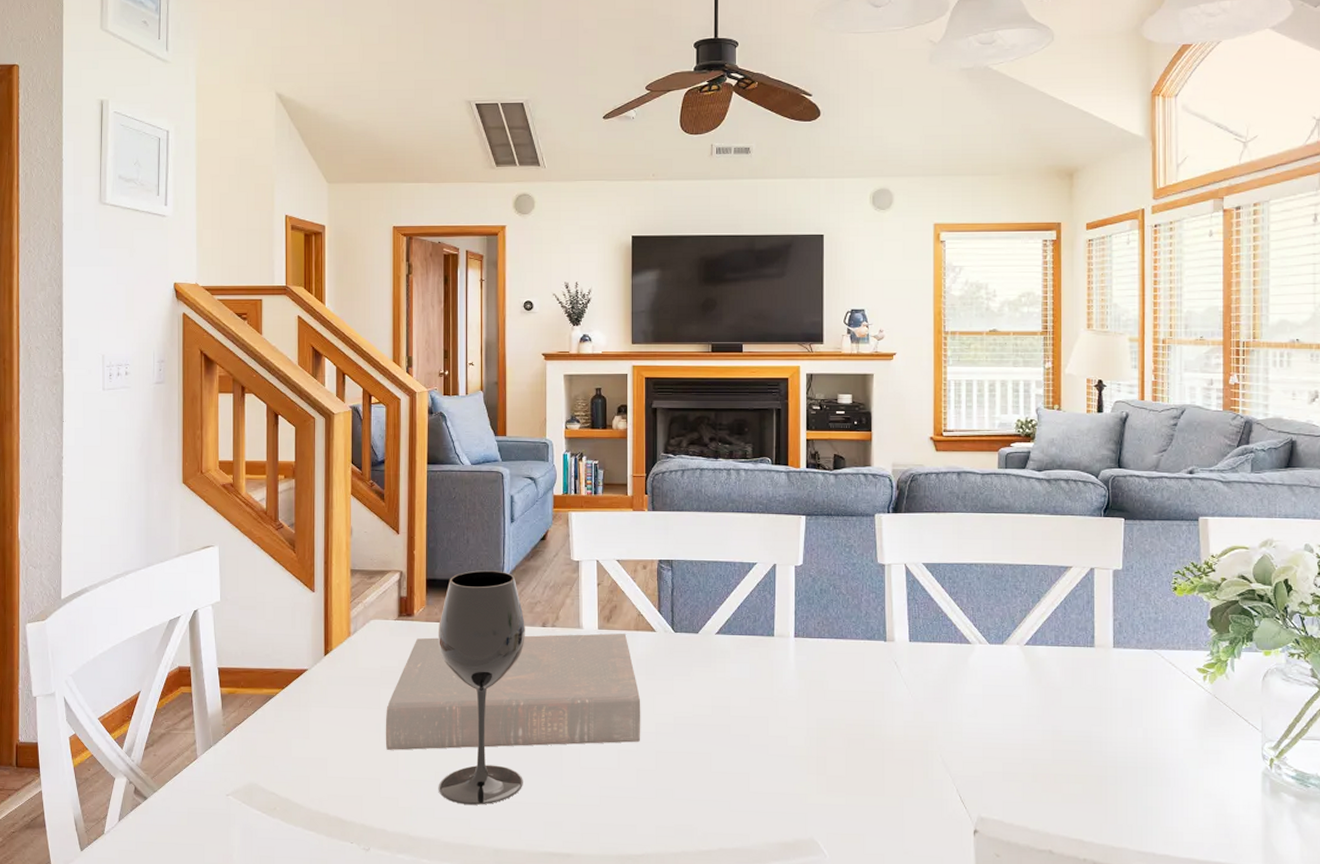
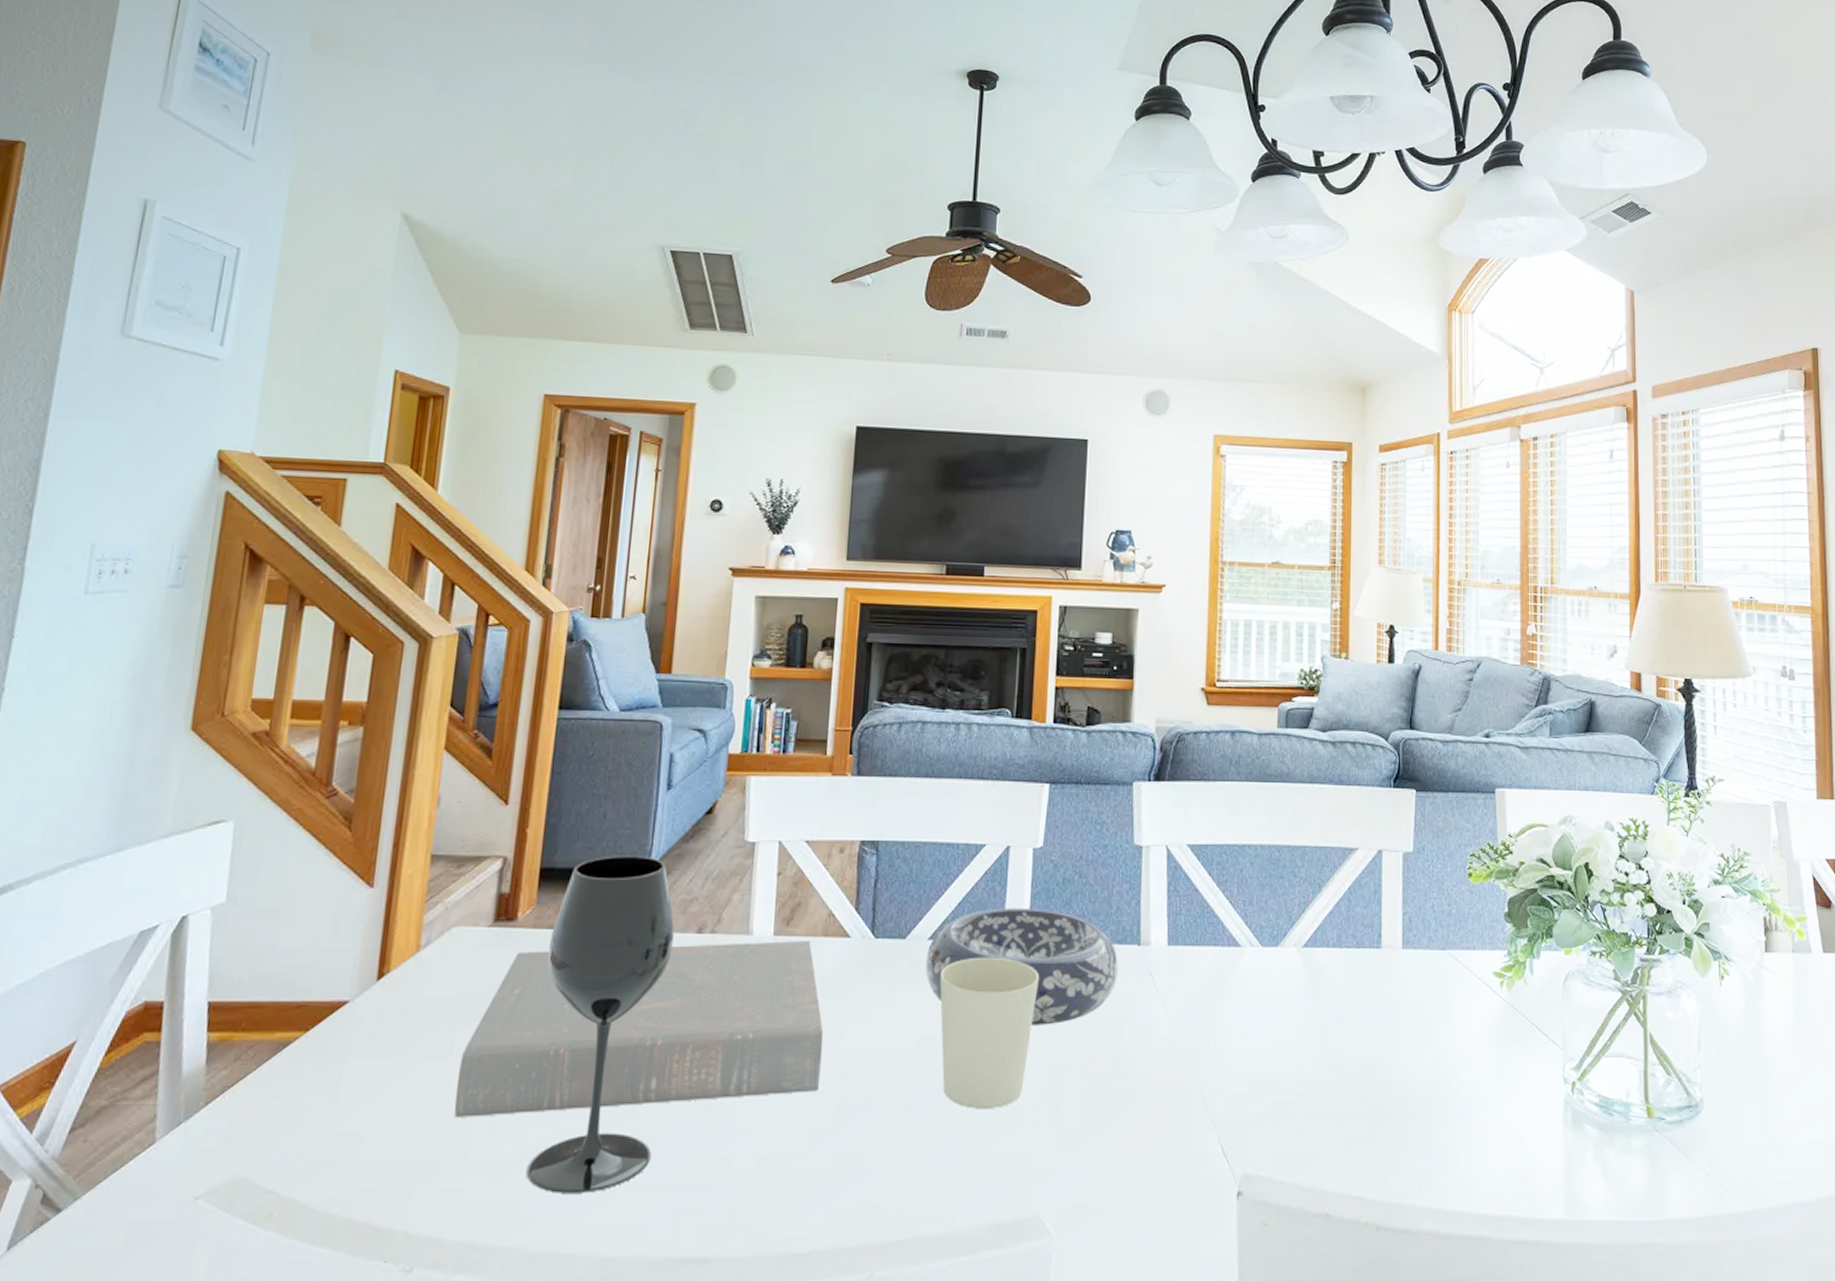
decorative bowl: none [715,611,870,700] -> present [925,908,1119,1025]
dixie cup: none [727,648,806,760] -> present [940,957,1040,1108]

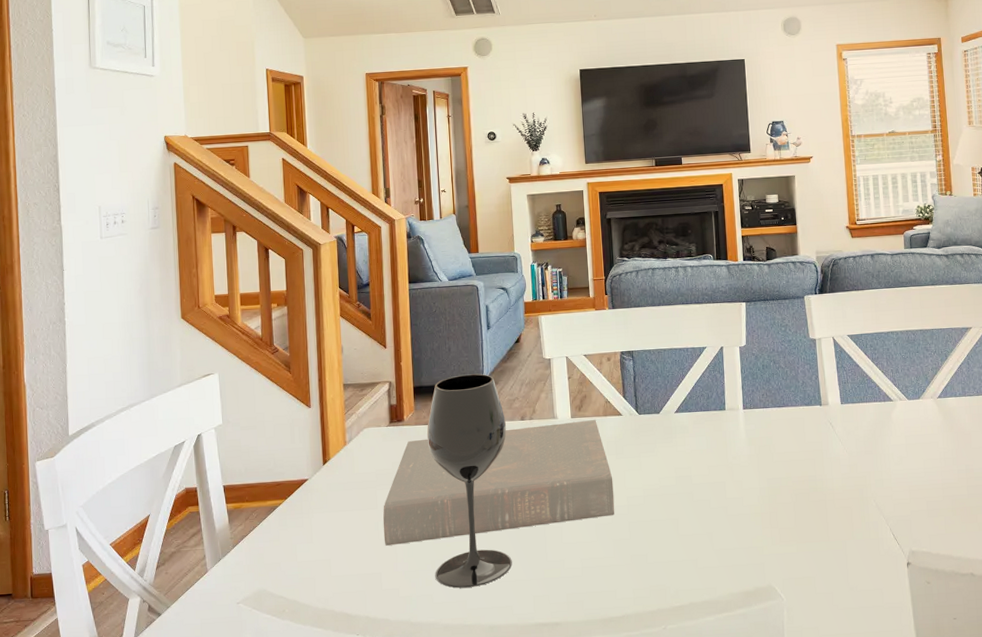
decorative bowl: present [925,908,1119,1025] -> none [675,386,809,464]
dixie cup: present [940,957,1040,1108] -> none [686,421,754,520]

